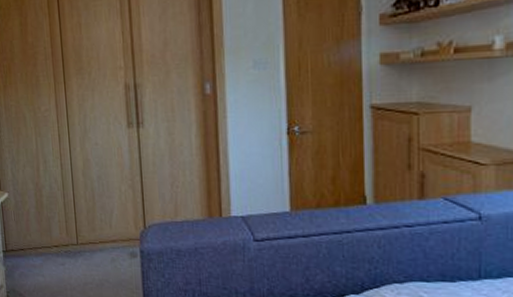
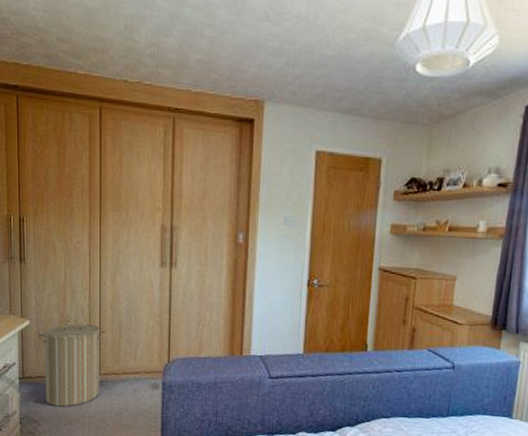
laundry hamper: none [16,188,81,280] -> present [37,318,107,407]

